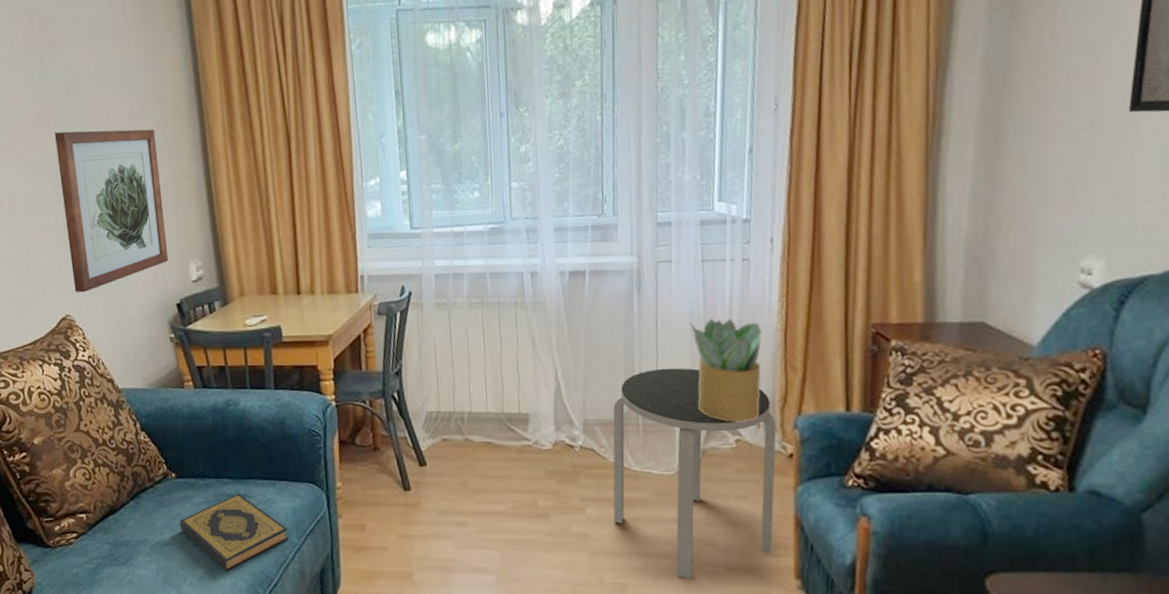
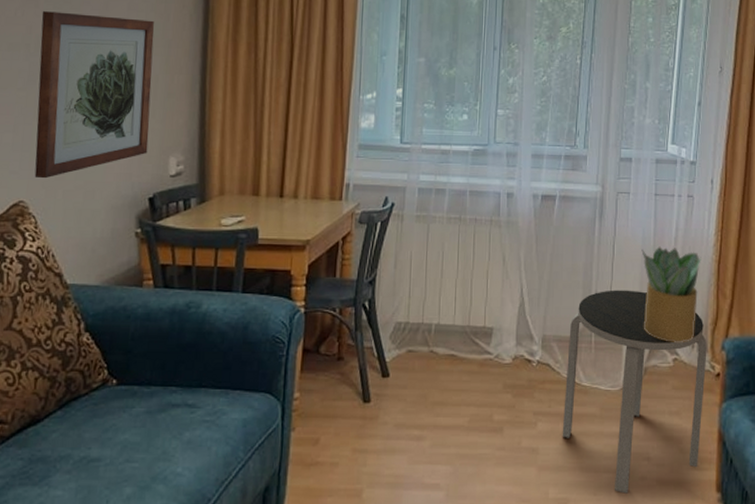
hardback book: present [179,493,289,572] -> none [111,403,235,491]

